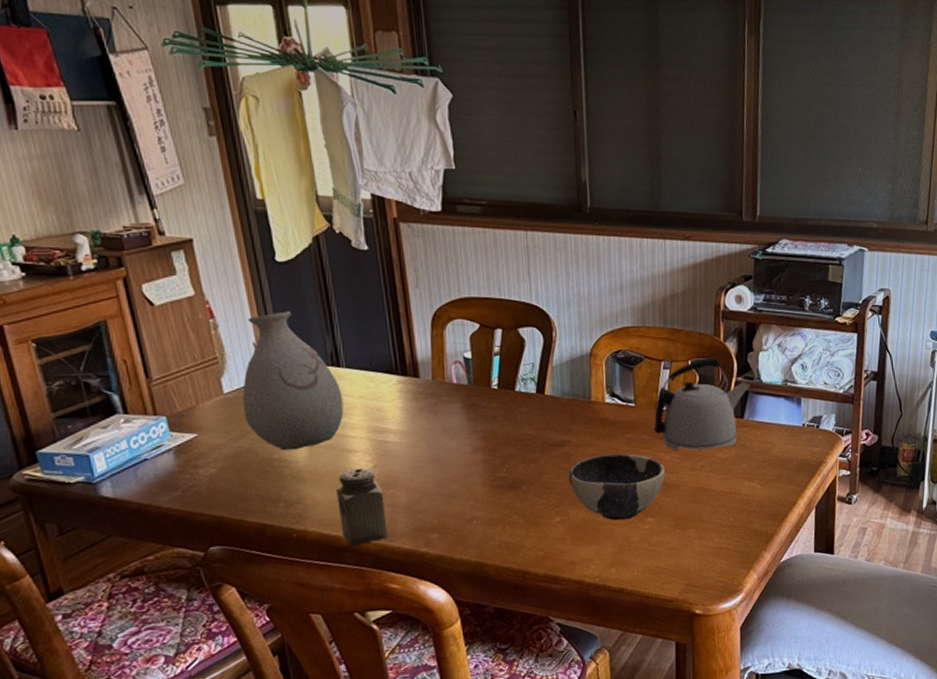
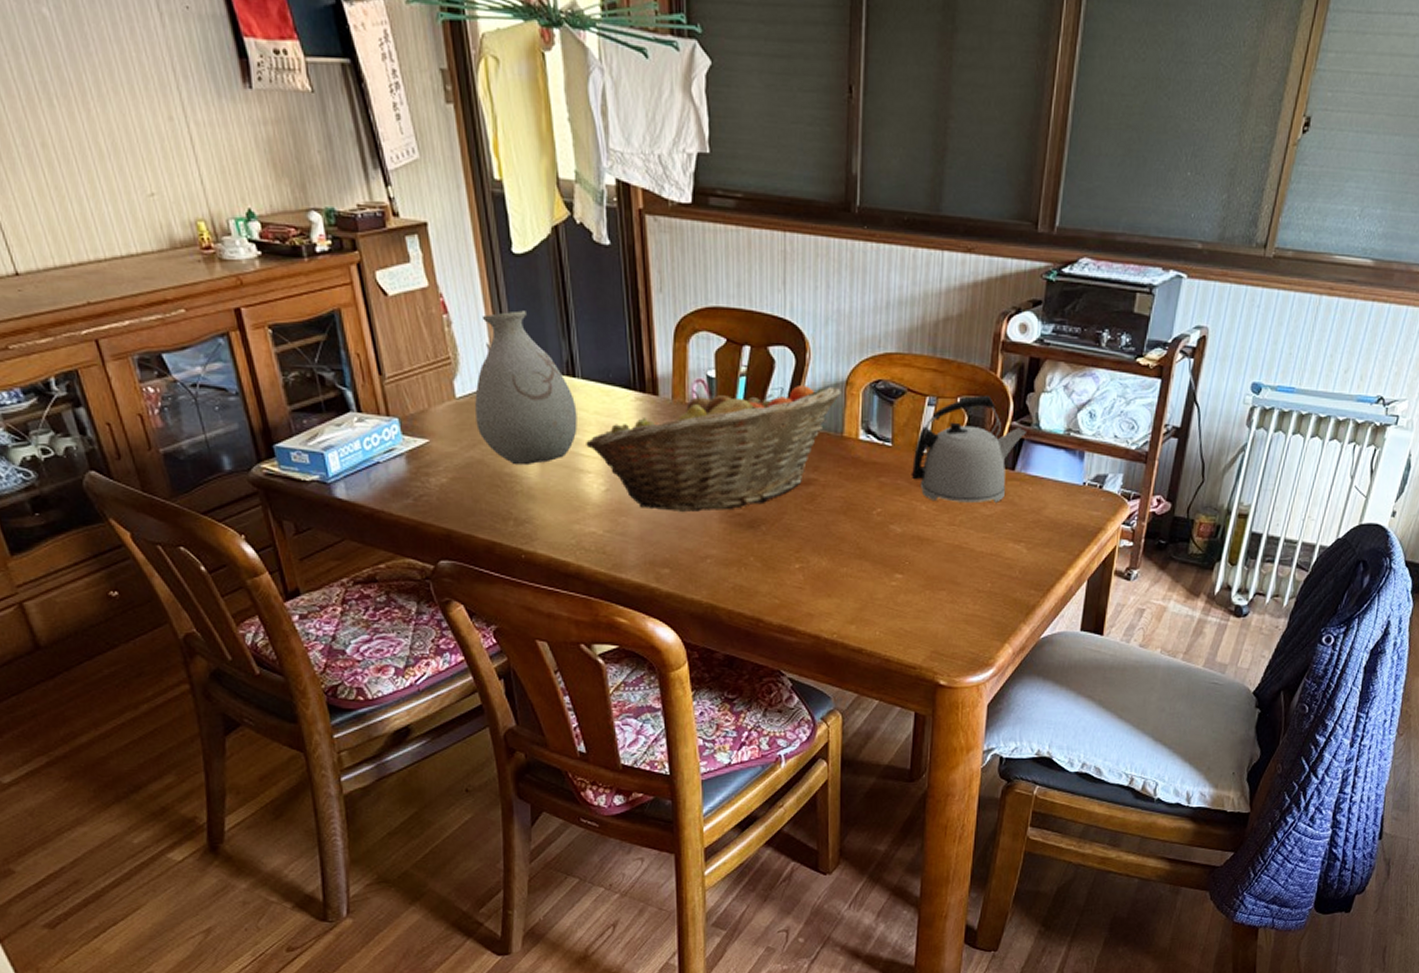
salt shaker: present [336,469,388,547] -> none [567,492,618,574]
fruit basket: none [352,359,587,481] -> present [586,386,841,512]
bowl: present [569,453,666,521] -> none [813,498,920,574]

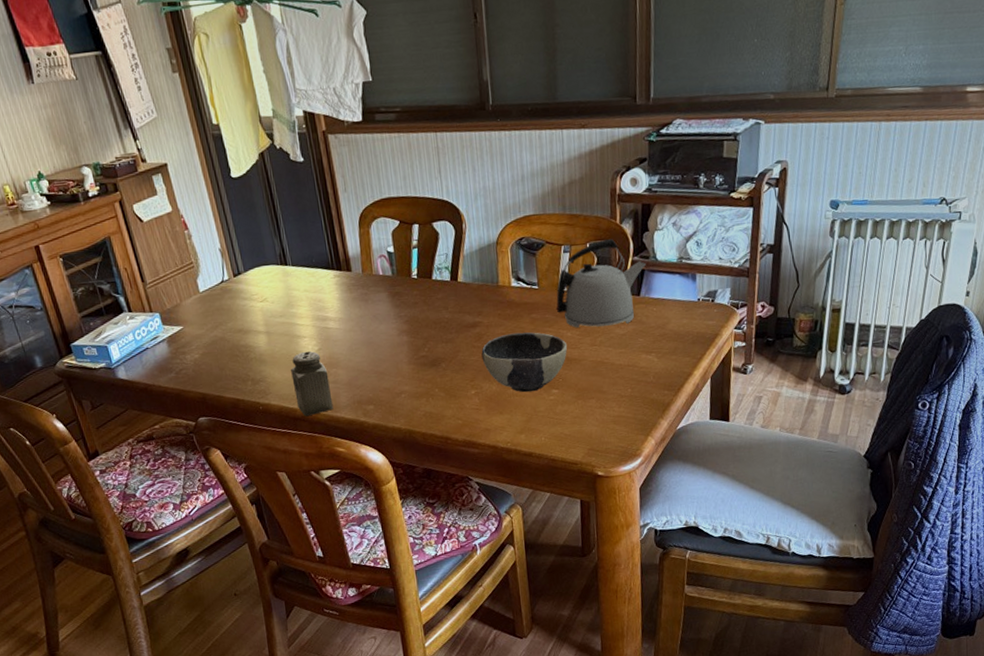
vase: present [475,310,577,466] -> none [213,220,293,339]
salt shaker: none [567,492,618,574] -> present [291,351,334,417]
fruit basket: present [586,386,841,512] -> none [300,247,494,361]
bowl: none [813,498,920,574] -> present [481,332,568,393]

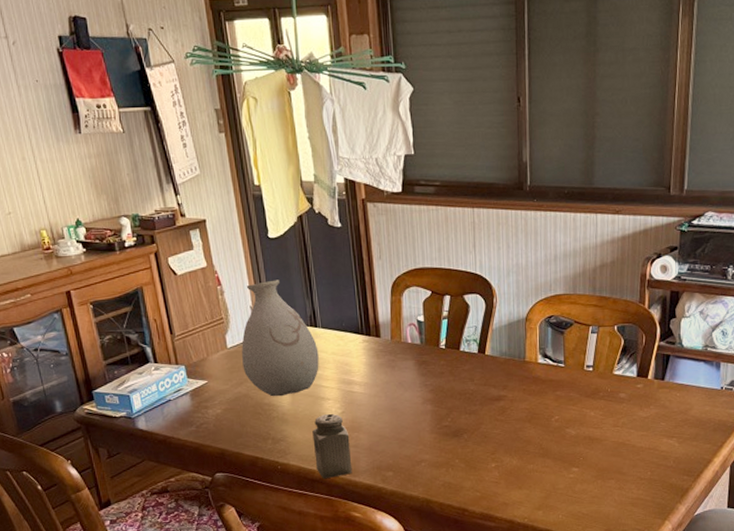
vase: none [213,220,293,339] -> present [242,280,319,397]
bowl: present [481,332,568,393] -> none [504,408,590,469]
kettle: present [556,239,646,328] -> none [580,323,672,408]

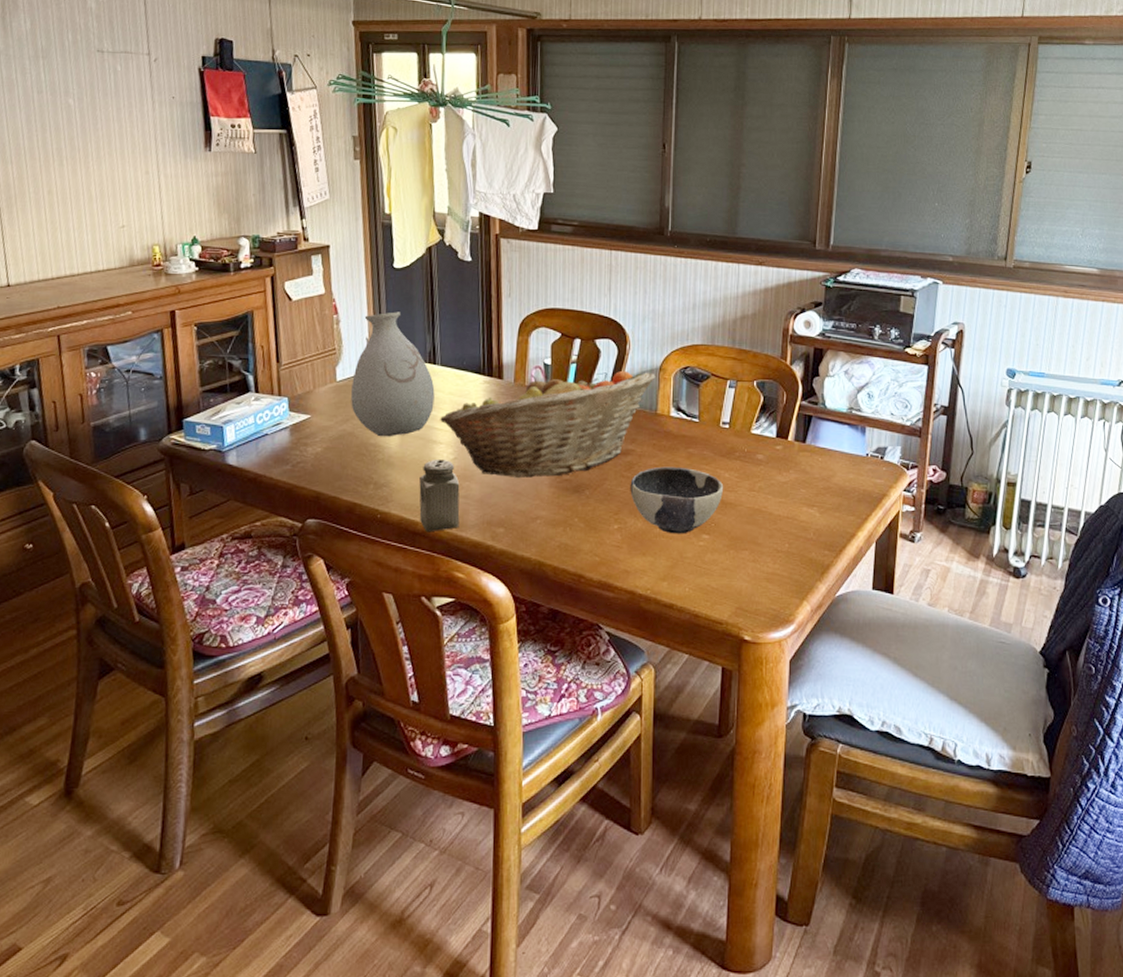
fruit basket: none [326,323,522,427] -> present [440,371,656,478]
bowl: none [504,408,590,469] -> present [630,466,724,534]

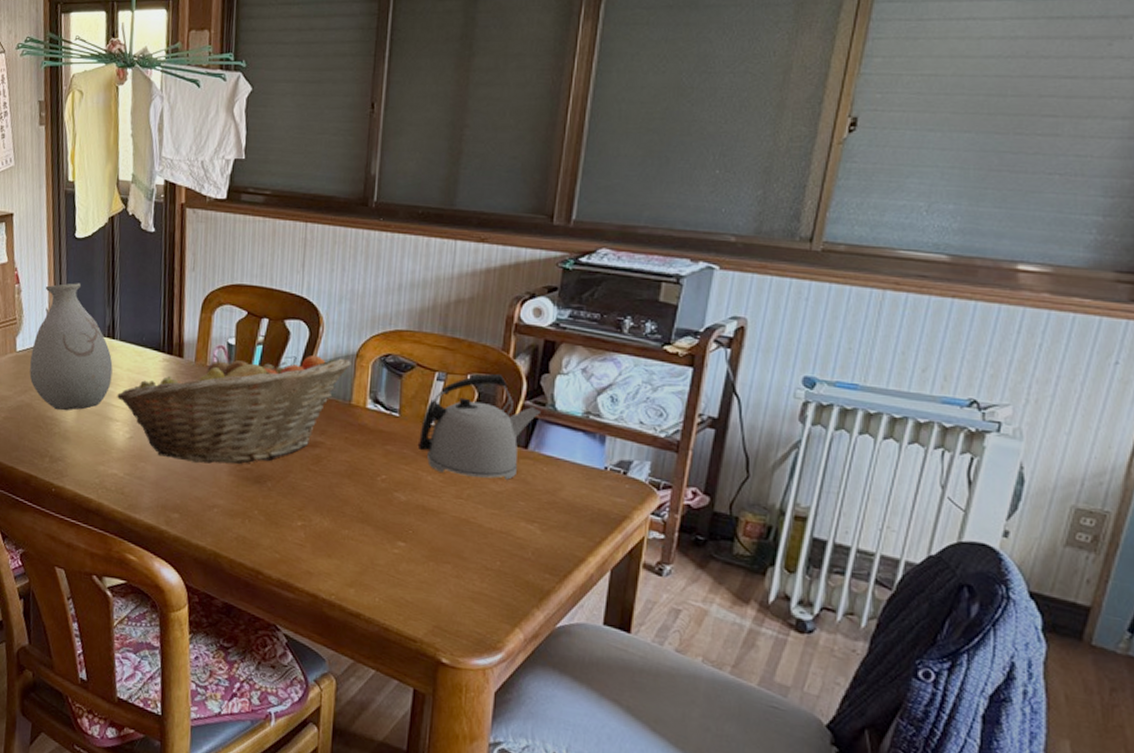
salt shaker: present [419,460,460,532] -> none [93,437,135,511]
bowl: present [630,466,724,534] -> none [317,462,426,539]
kettle: none [715,380,814,471] -> present [417,374,540,480]

